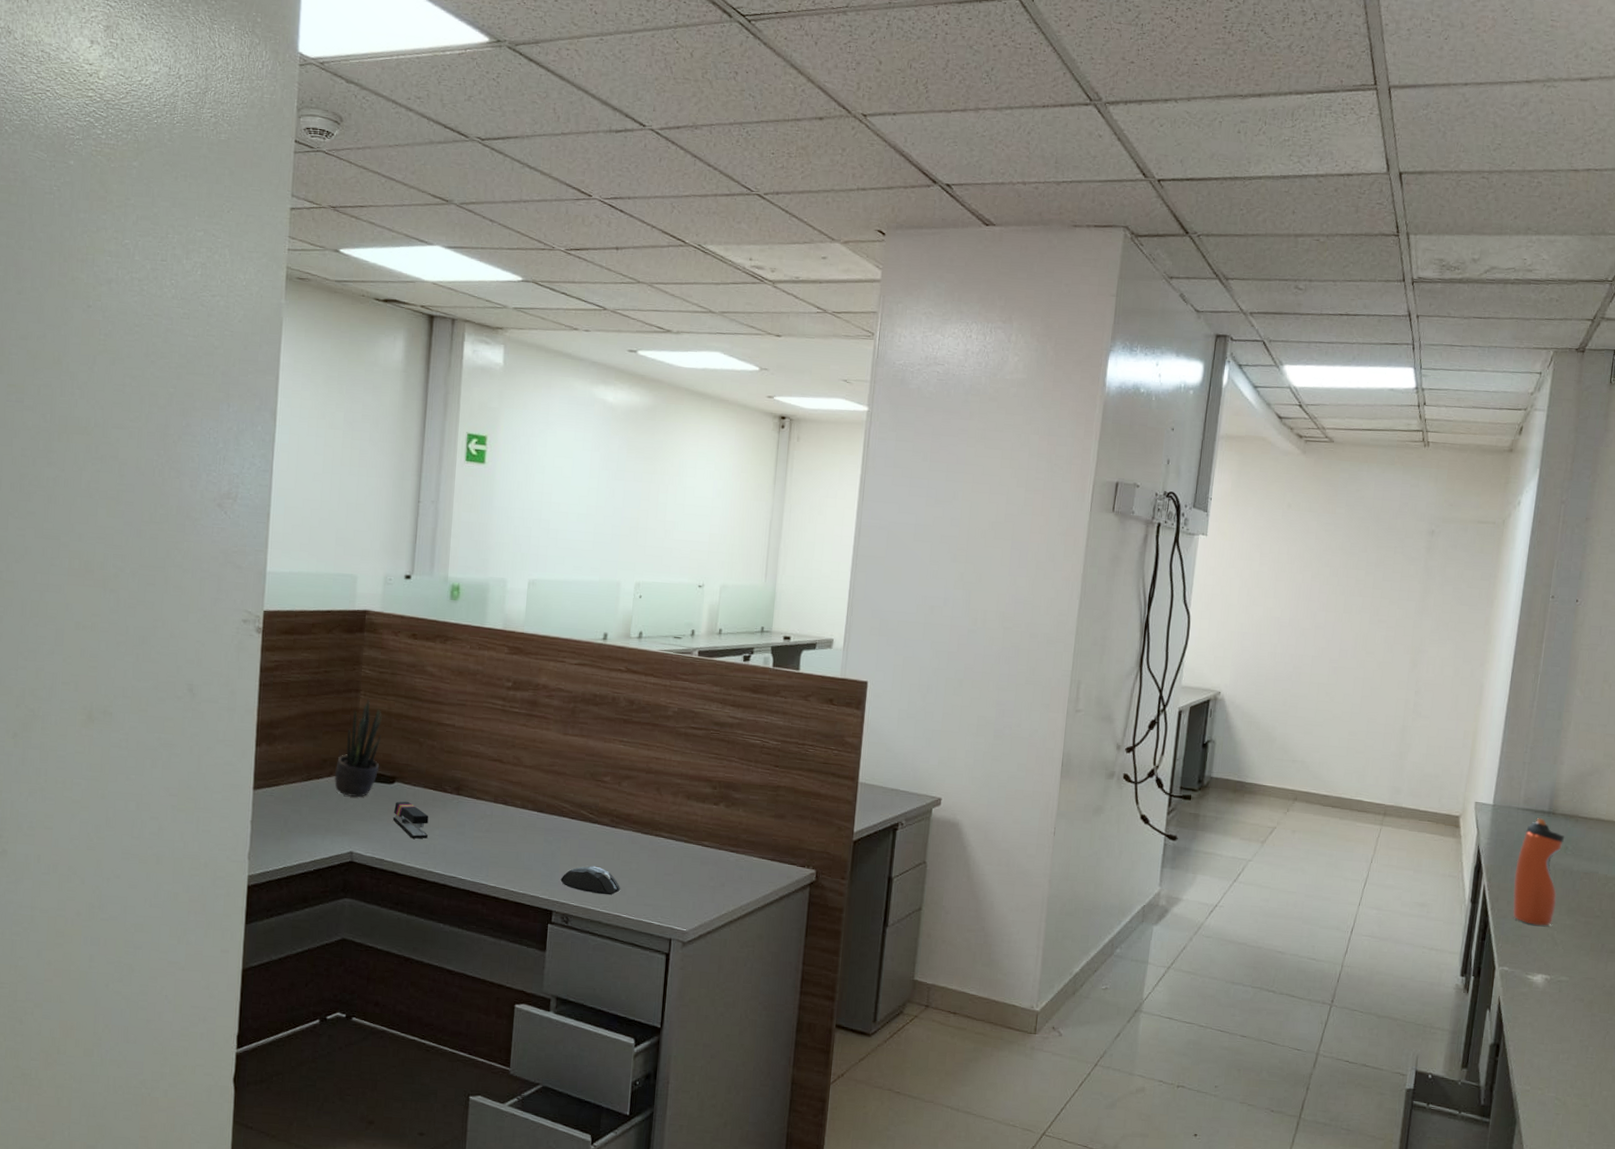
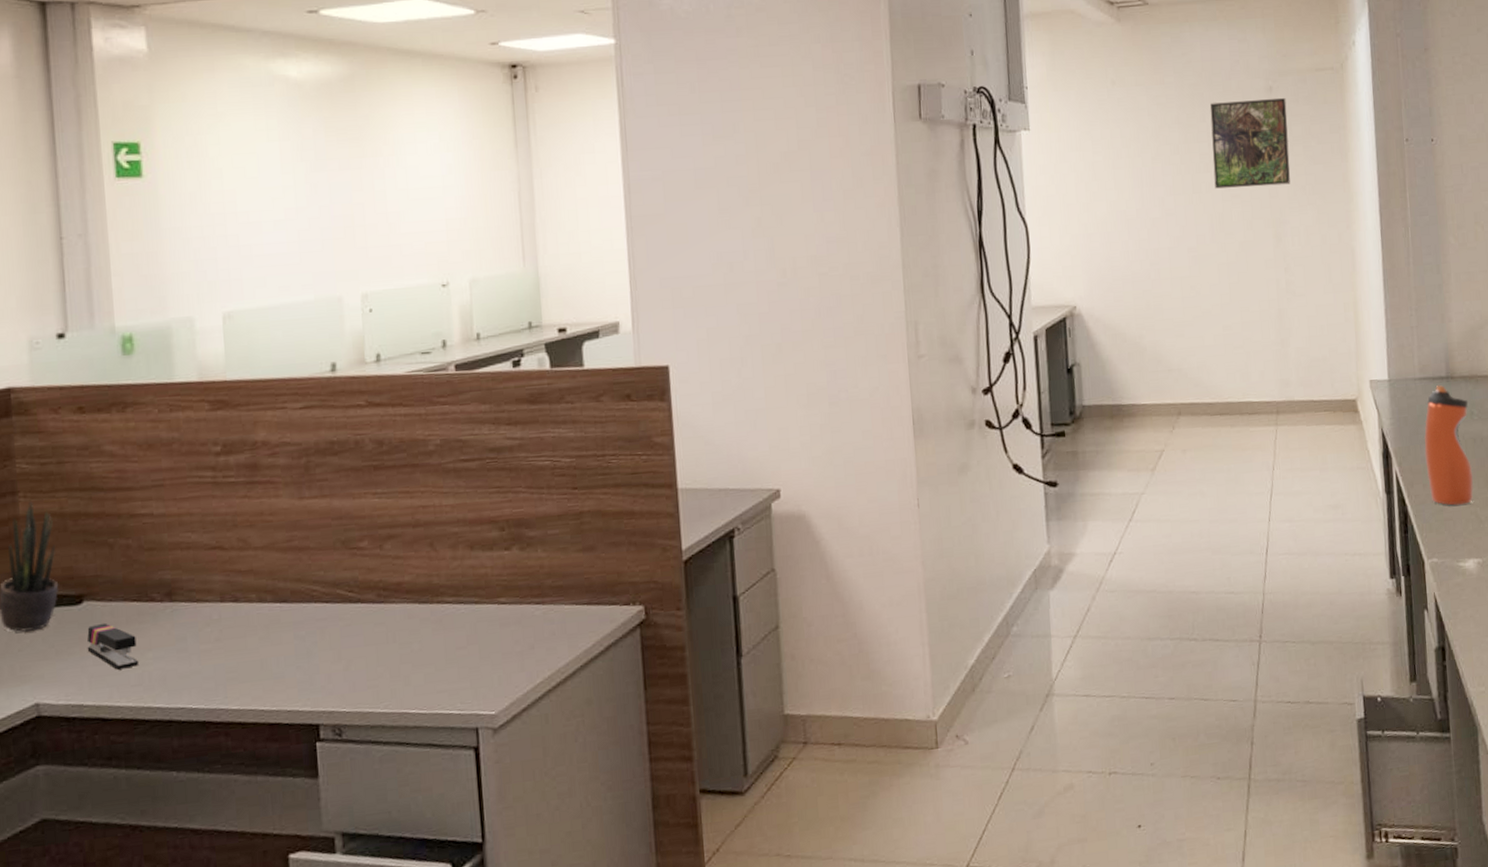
mouse: present [560,865,621,896] -> none [323,656,404,692]
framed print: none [1364,537,1445,619] -> present [1210,97,1290,189]

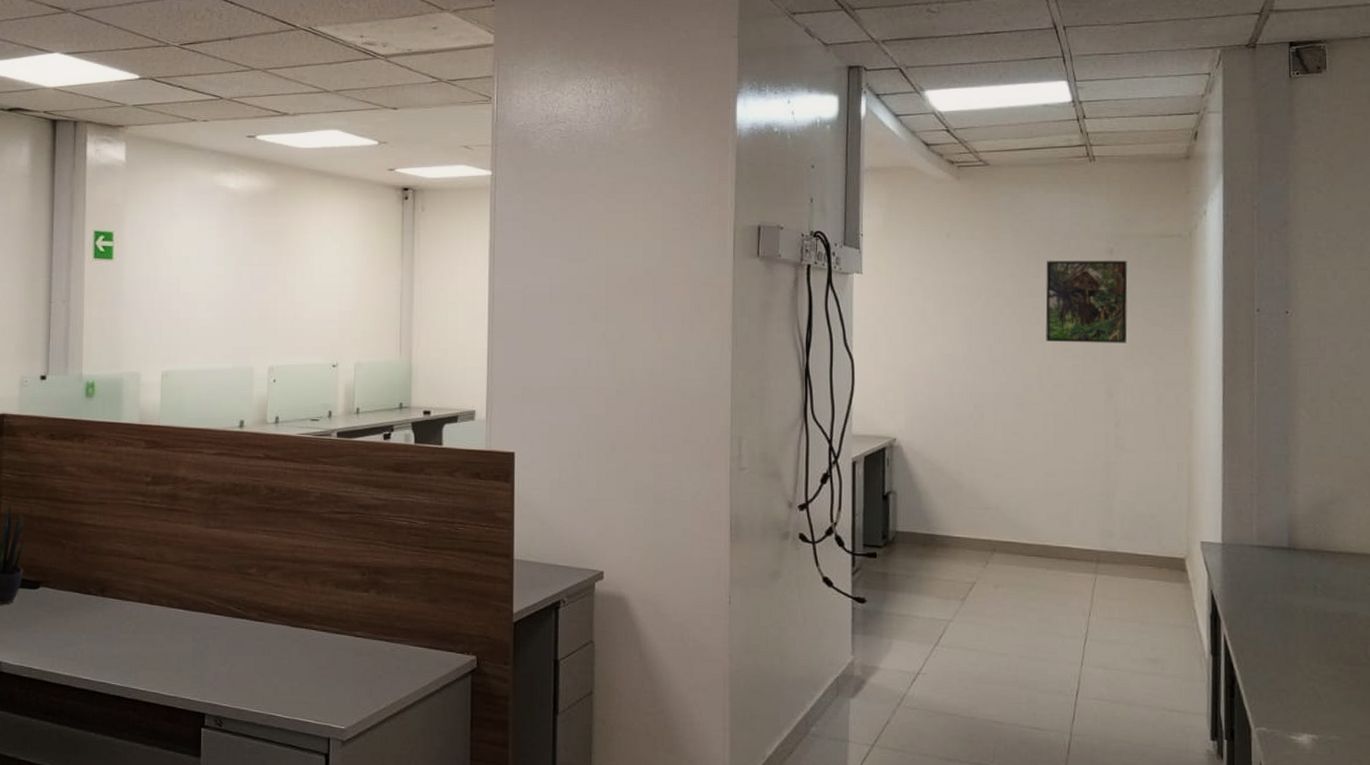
stapler: present [87,622,140,670] -> none [39,606,76,645]
water bottle: present [1424,385,1474,506] -> none [1258,555,1313,678]

